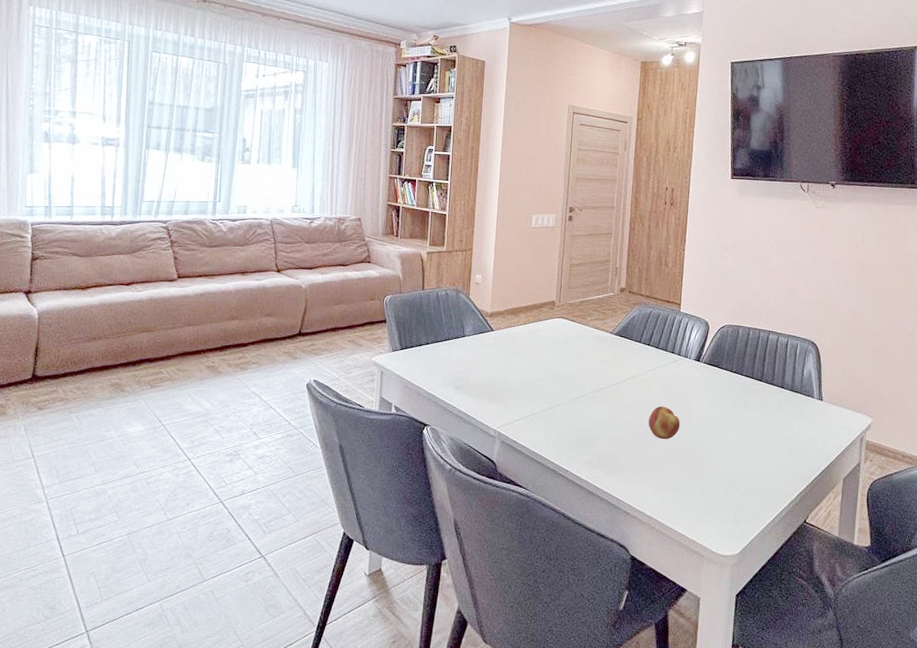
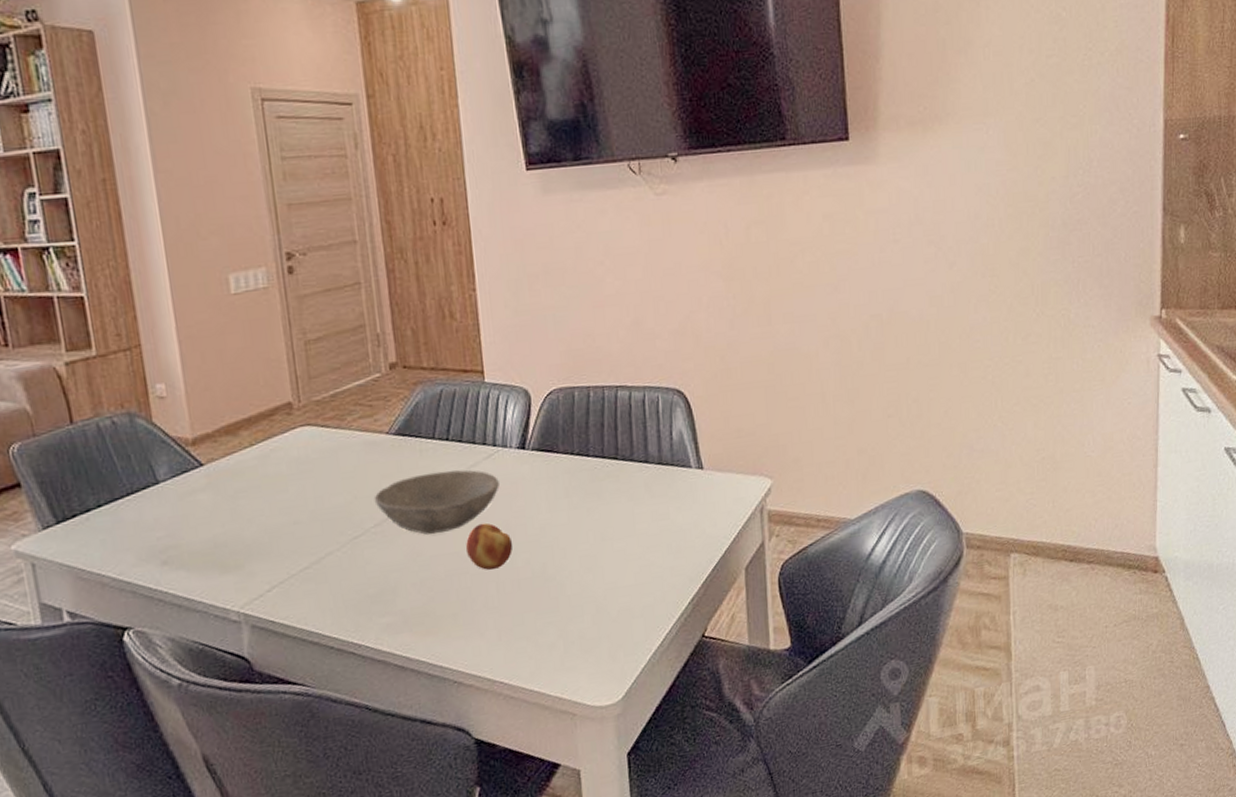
bowl: none [594,364,678,407] -> present [373,470,500,535]

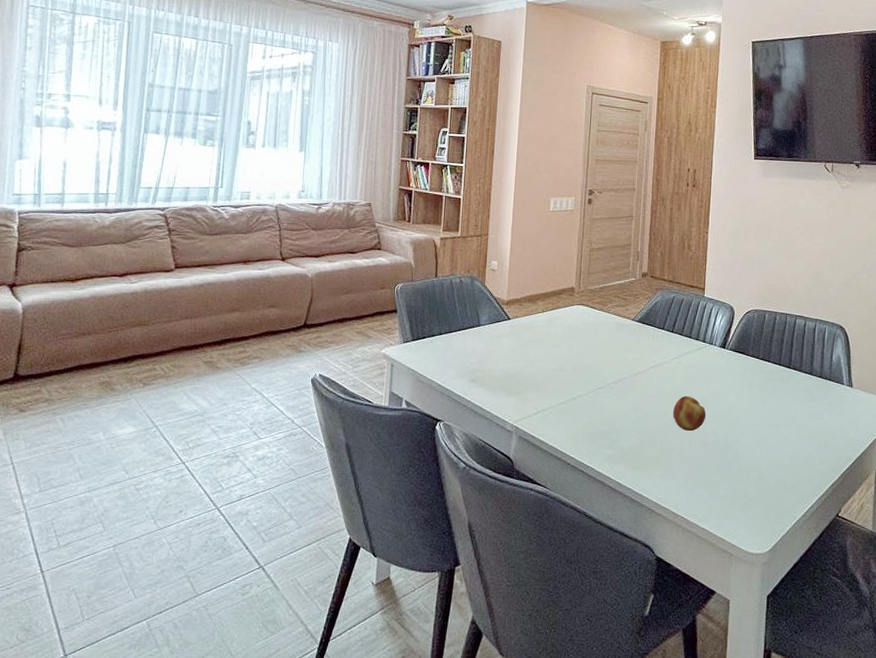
bowl: present [373,470,500,535] -> none [616,352,703,397]

